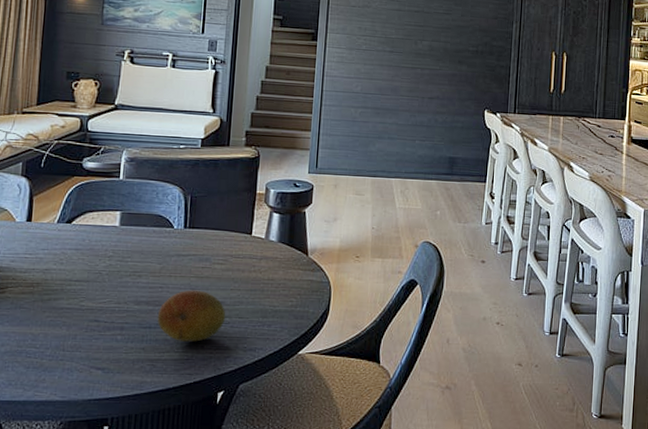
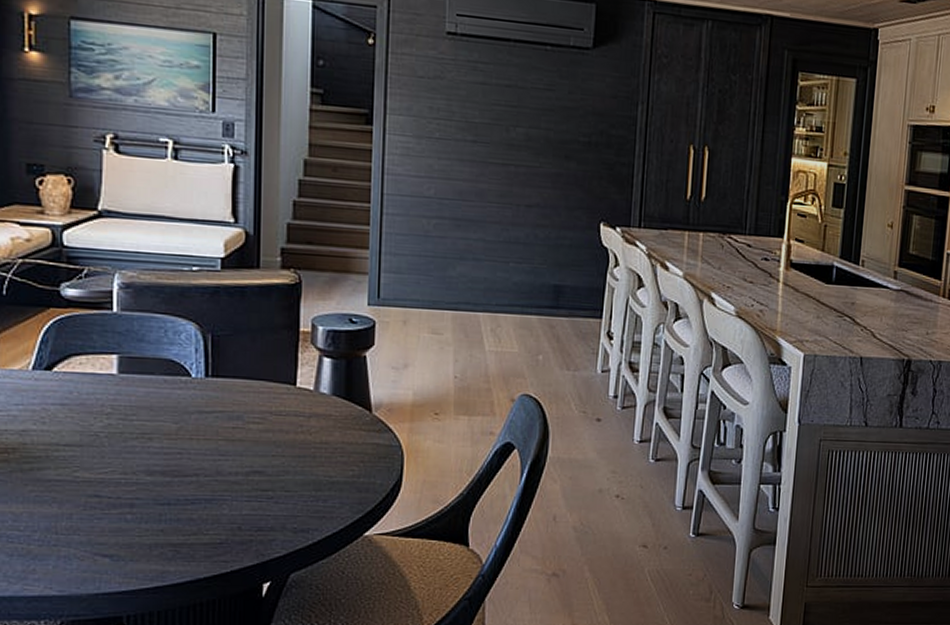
fruit: present [157,290,226,342] -> none [177,456,268,522]

